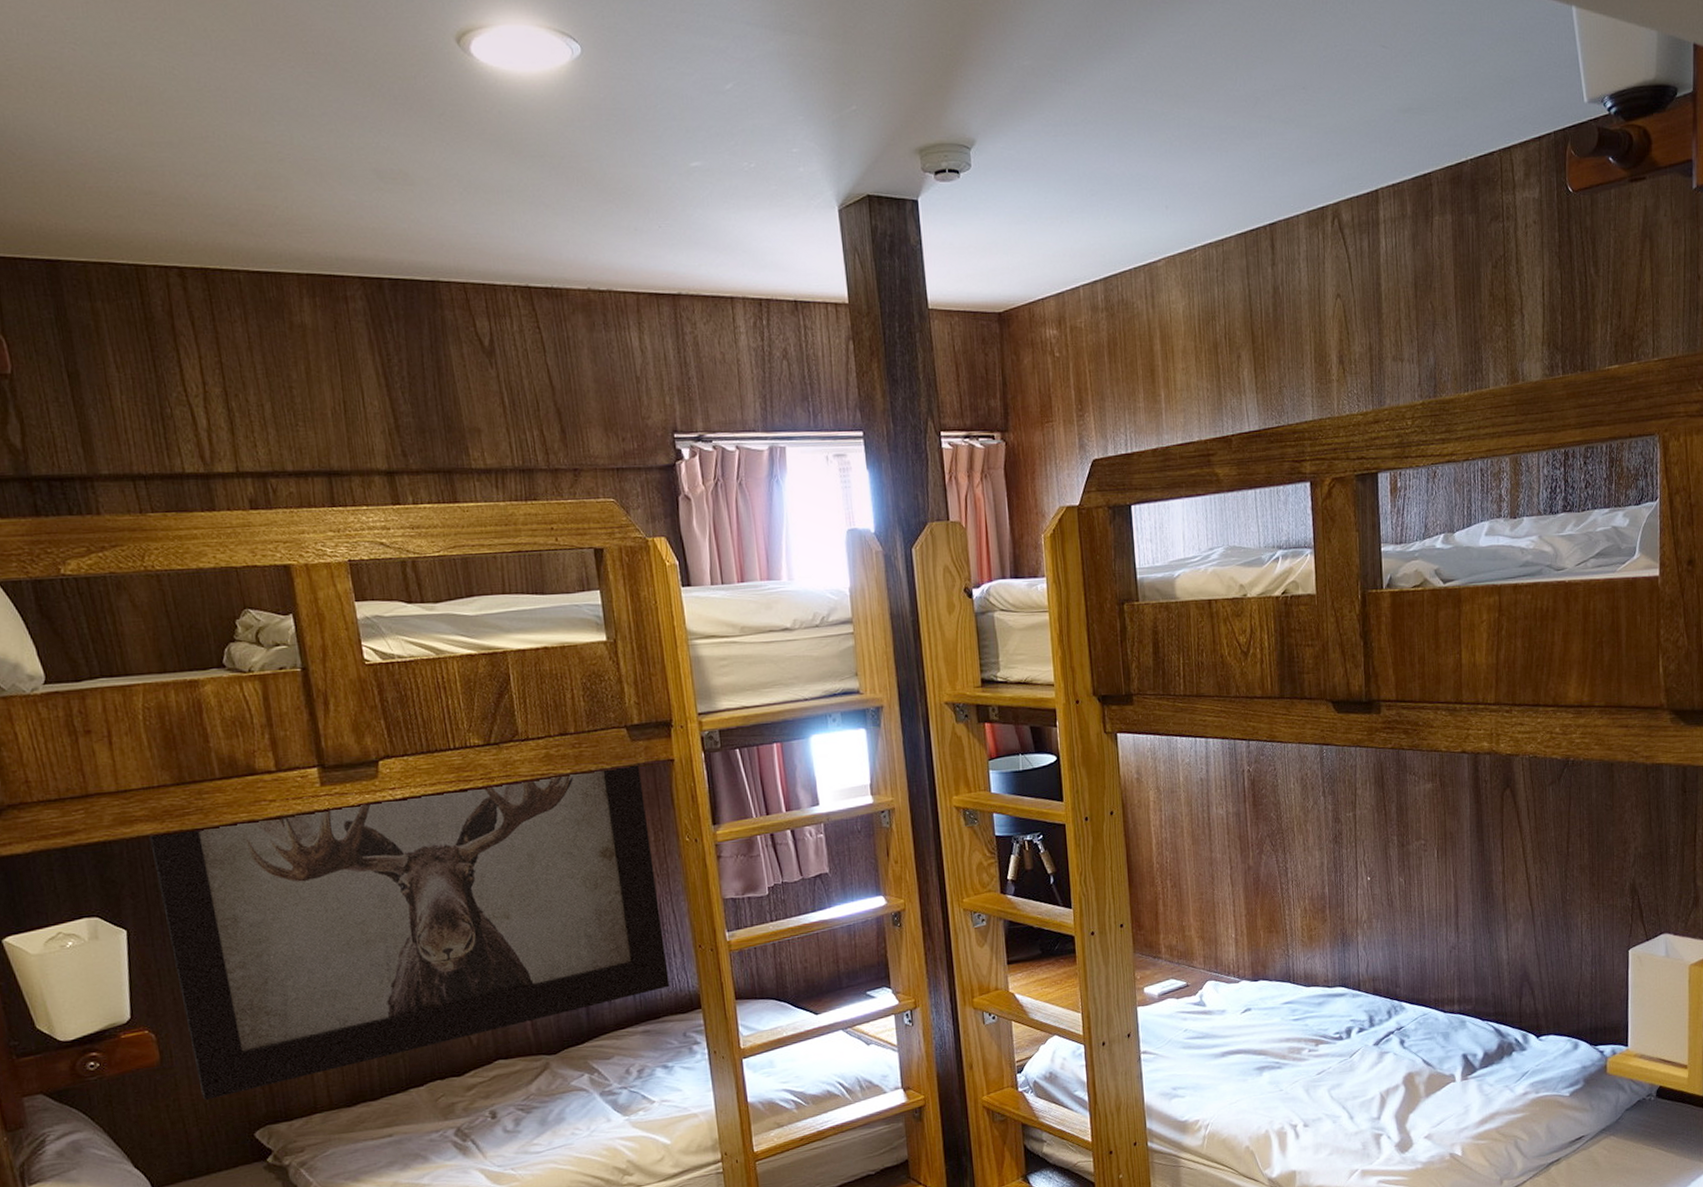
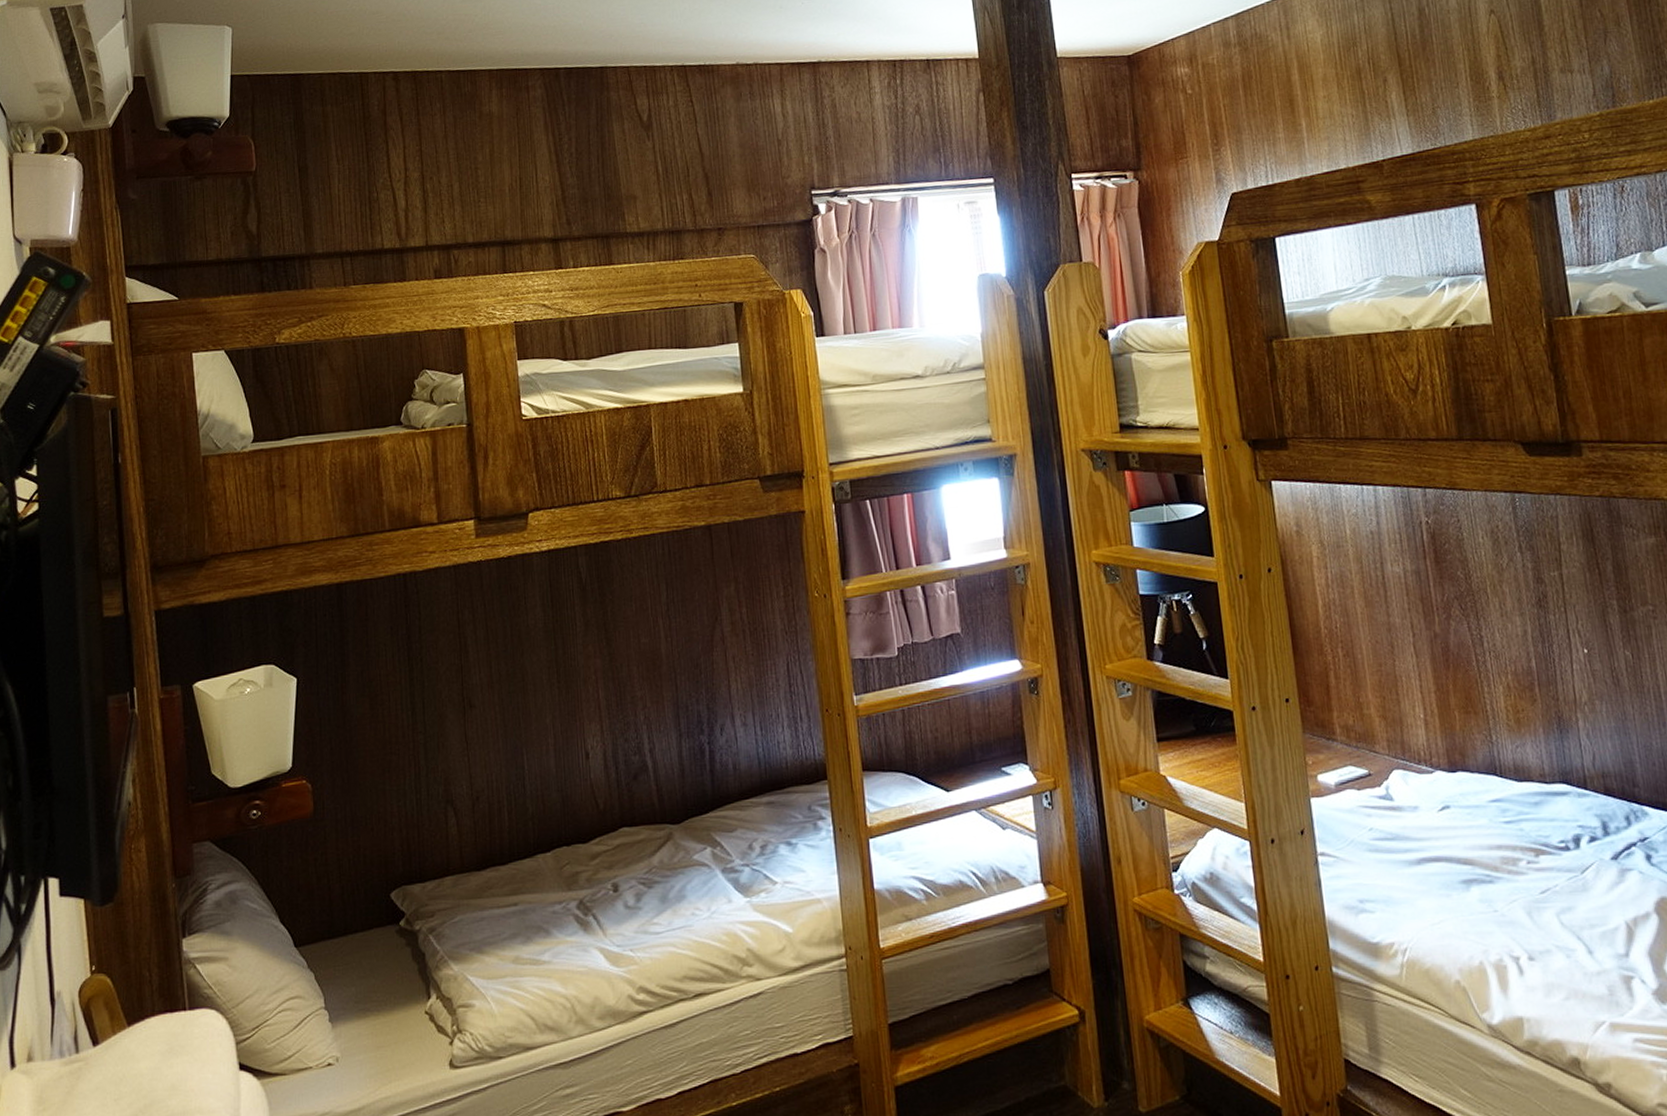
wall art: present [149,763,670,1101] -> none [324,515,795,856]

